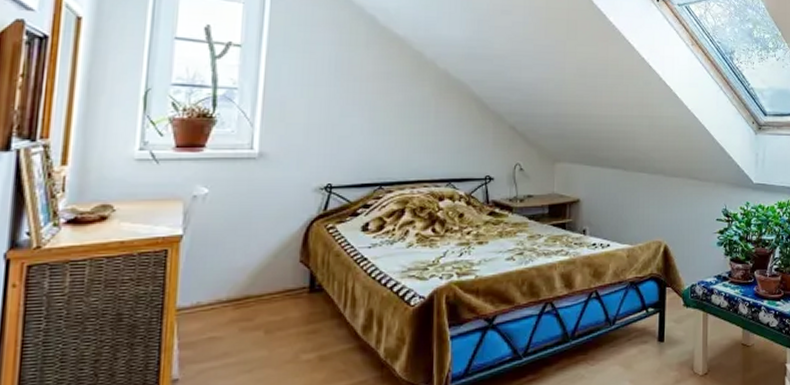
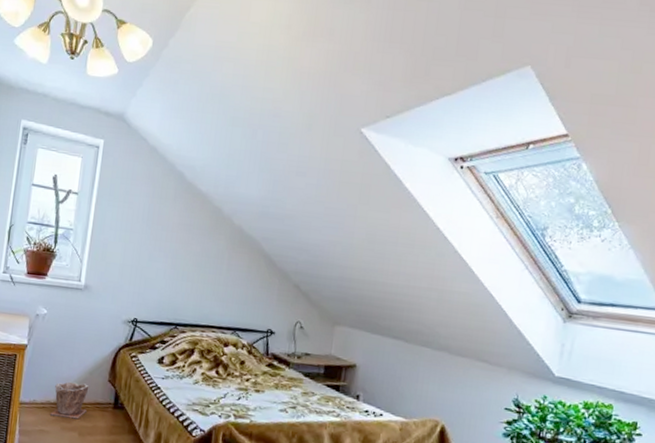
plant pot: none [223,270,275,317] -> present [50,381,89,419]

